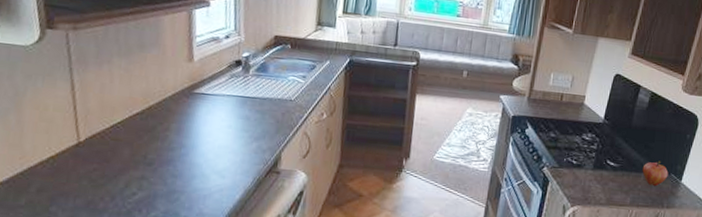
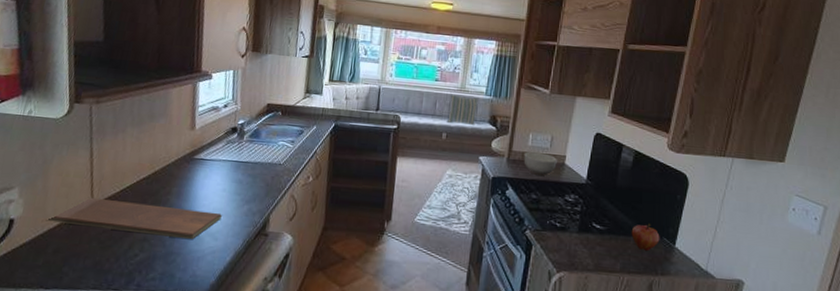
chopping board: none [24,132,229,177] -> present [45,197,222,239]
pillow: none [467,31,501,65] -> present [446,94,479,126]
bowl: none [544,90,578,115] -> present [523,151,558,176]

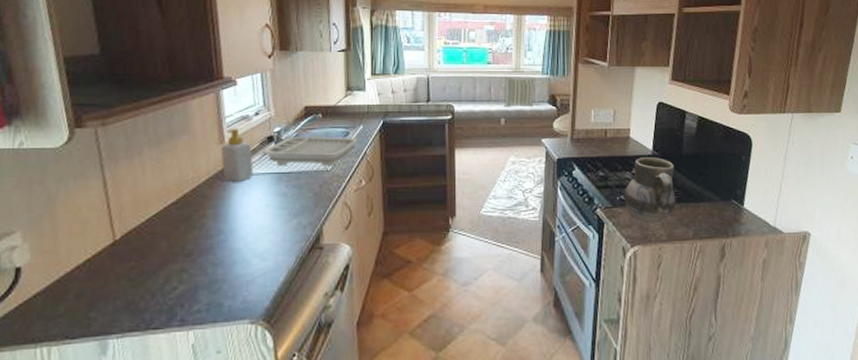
chopping board: present [45,197,222,239] -> none [60,231,268,265]
soap bottle: none [190,116,218,166] -> present [221,127,254,182]
dish rack: none [227,129,311,160] -> present [264,135,358,166]
bowl: present [523,151,558,176] -> none [587,127,623,151]
ceramic jug: none [554,185,607,252] -> present [623,157,676,224]
fruit: present [631,223,660,252] -> none [700,187,729,216]

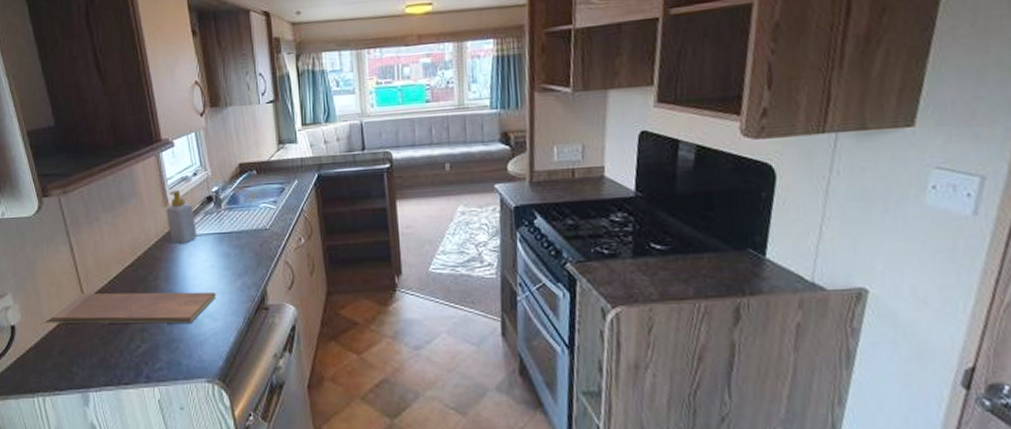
chopping board: none [60,231,268,265] -> present [44,291,216,324]
dish rack: present [264,135,358,166] -> none [204,193,294,225]
pillow: present [503,76,535,108] -> none [447,114,483,151]
ceramic jug: present [623,157,676,224] -> none [599,199,670,281]

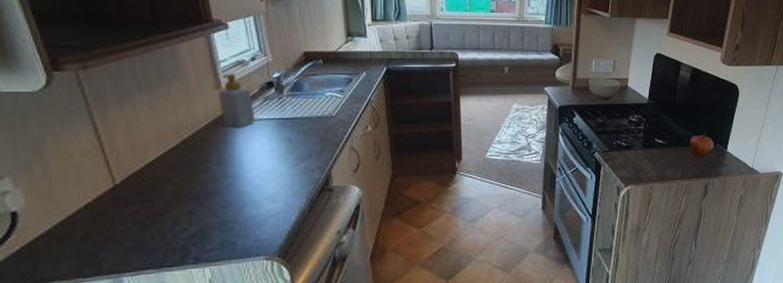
chopping board: present [44,291,216,324] -> none [59,174,276,209]
bowl: none [550,166,595,196] -> present [588,77,621,100]
fruit: none [703,233,744,269] -> present [689,133,714,158]

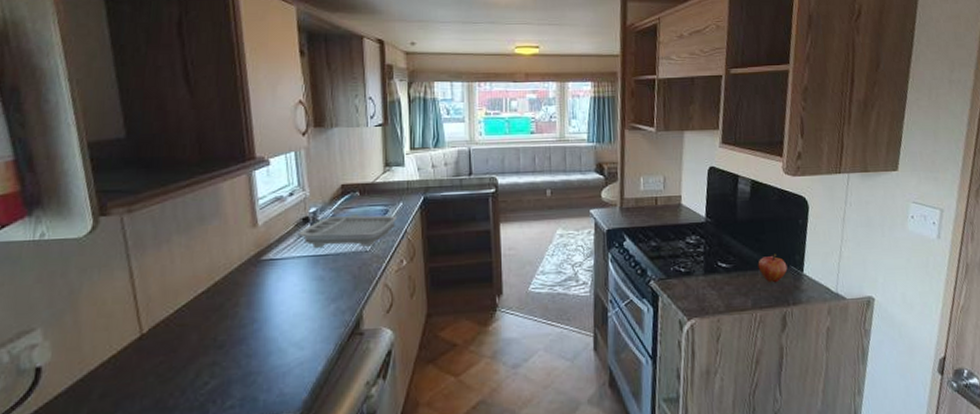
soap bottle: present [218,73,256,127] -> none [253,209,289,267]
dish rack: none [264,81,362,112] -> present [299,215,398,248]
bowl: present [588,77,621,100] -> none [637,195,674,220]

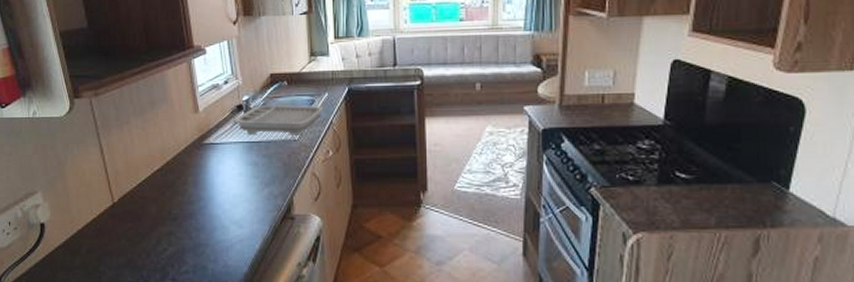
fruit: present [758,253,788,283] -> none [728,166,768,201]

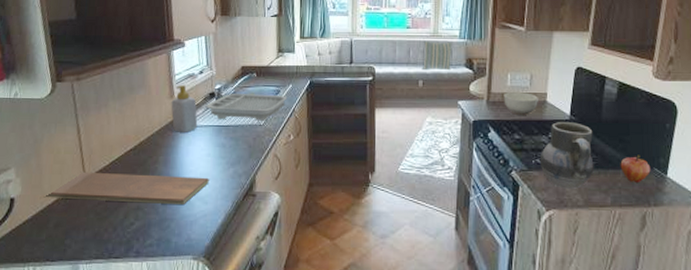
chopping board: none [73,194,243,229] -> present [43,171,209,204]
soap bottle: none [196,96,226,150] -> present [171,84,198,132]
pillow: none [479,34,516,71] -> present [422,40,453,71]
bowl: none [580,92,625,121] -> present [504,91,539,115]
ceramic jug: none [625,128,694,208] -> present [539,122,594,189]
fruit: none [728,166,768,201] -> present [620,155,651,184]

